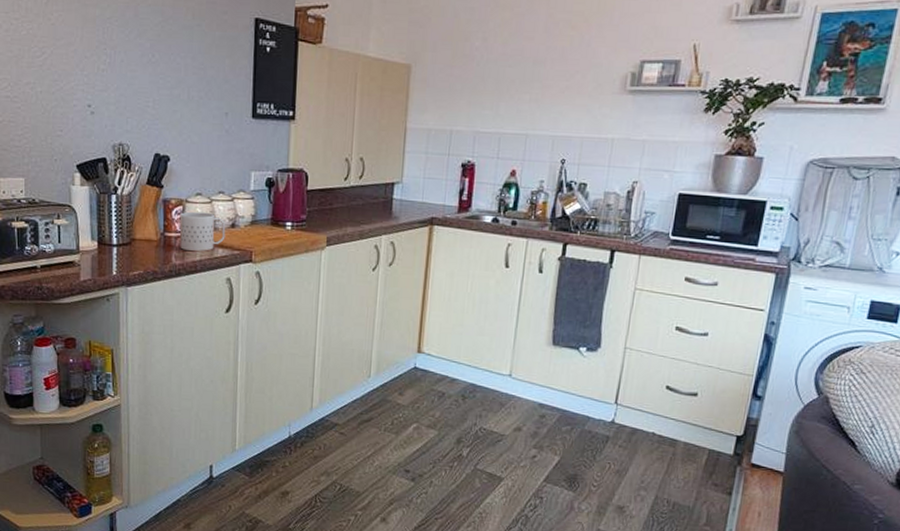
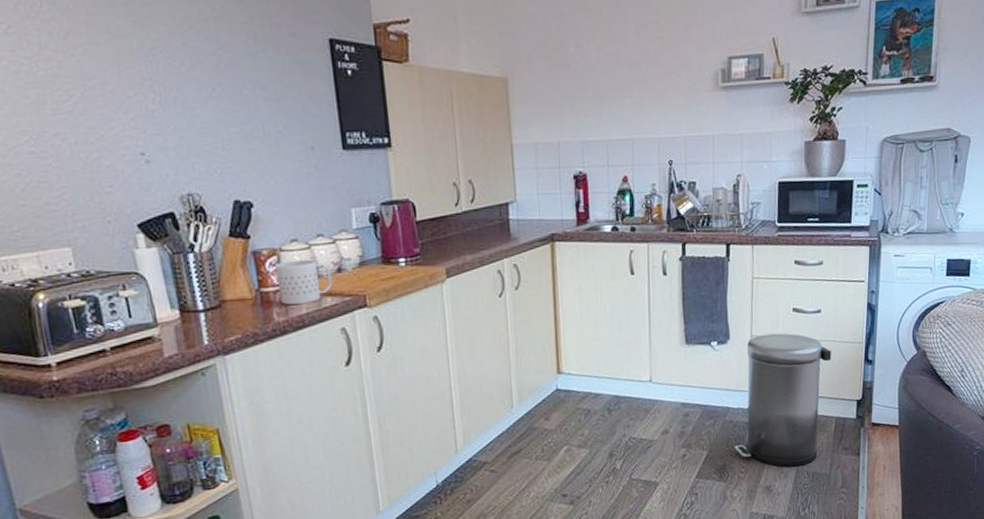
pedal bin: none [589,348,714,493] -> present [734,333,831,468]

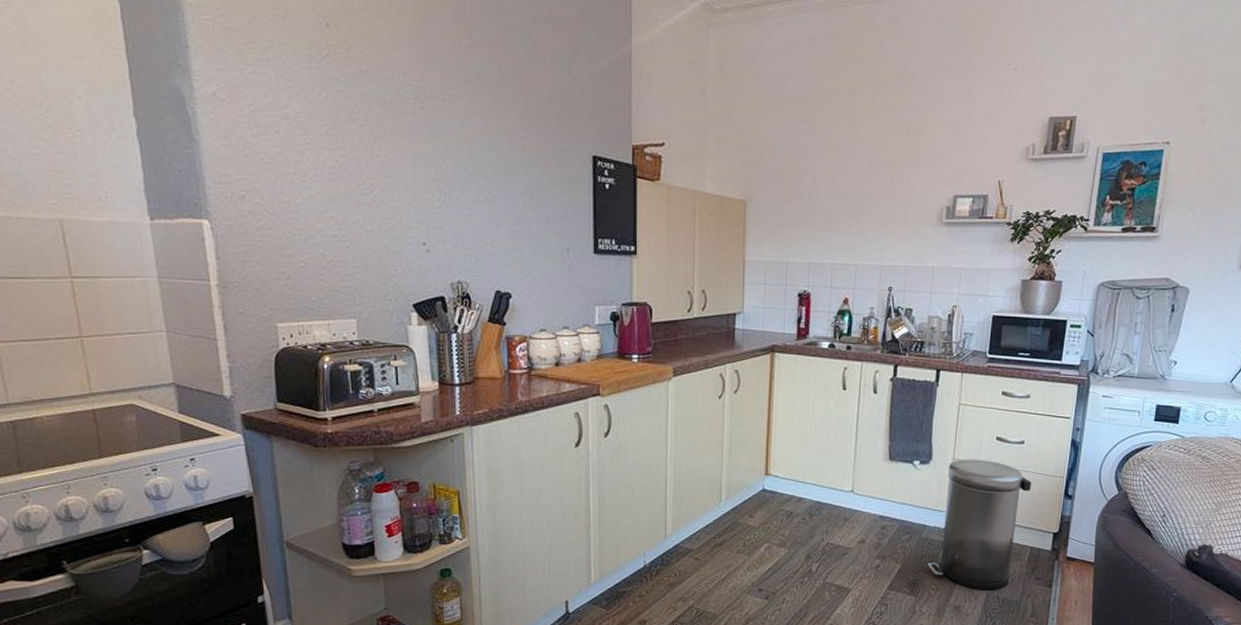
mug: present [275,259,333,306] -> none [524,347,572,388]

